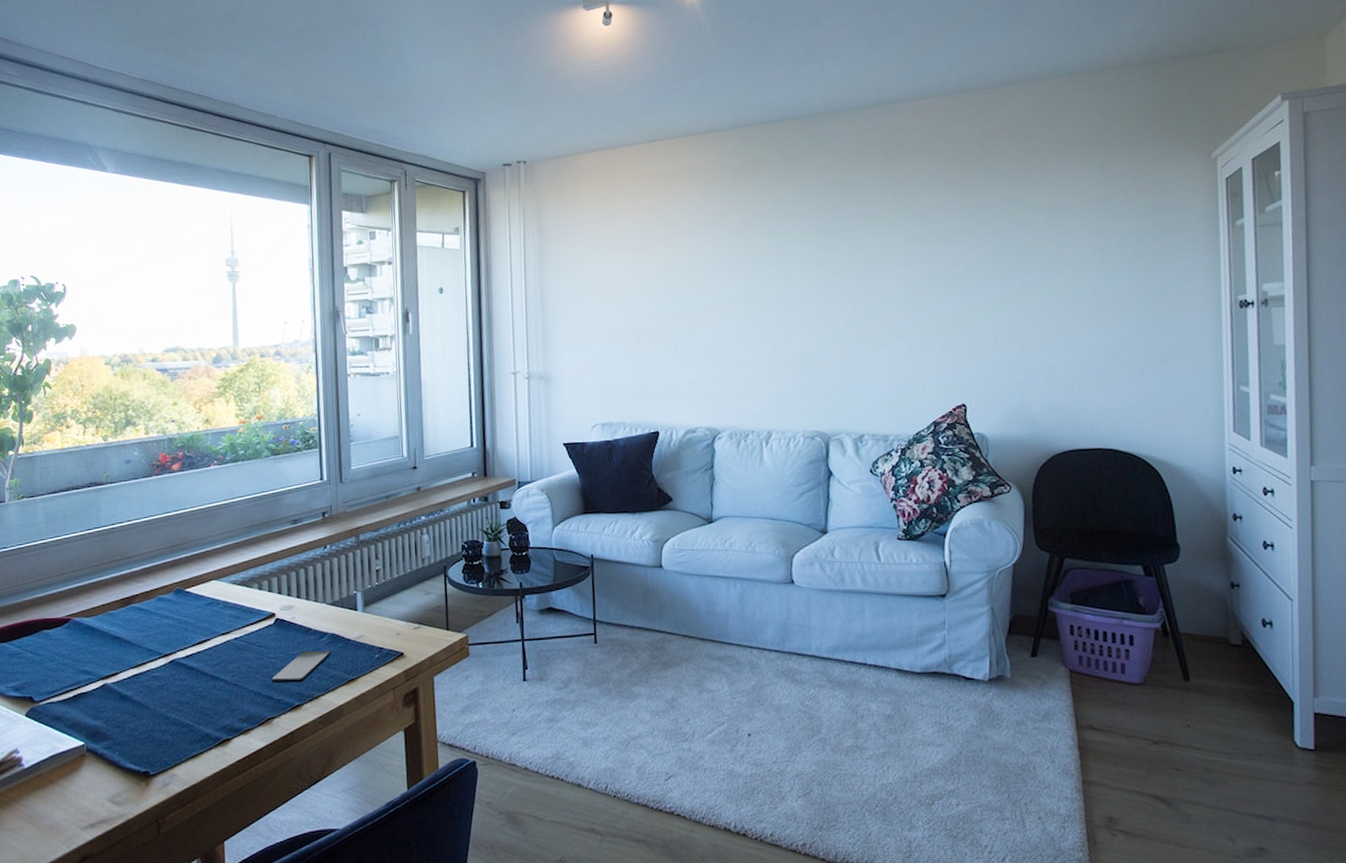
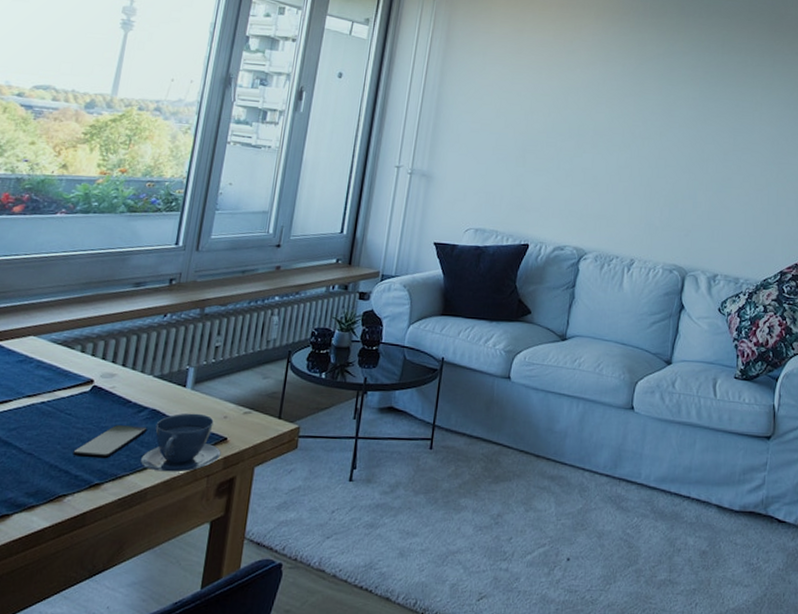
teacup: none [331,633,401,689] -> present [140,413,221,473]

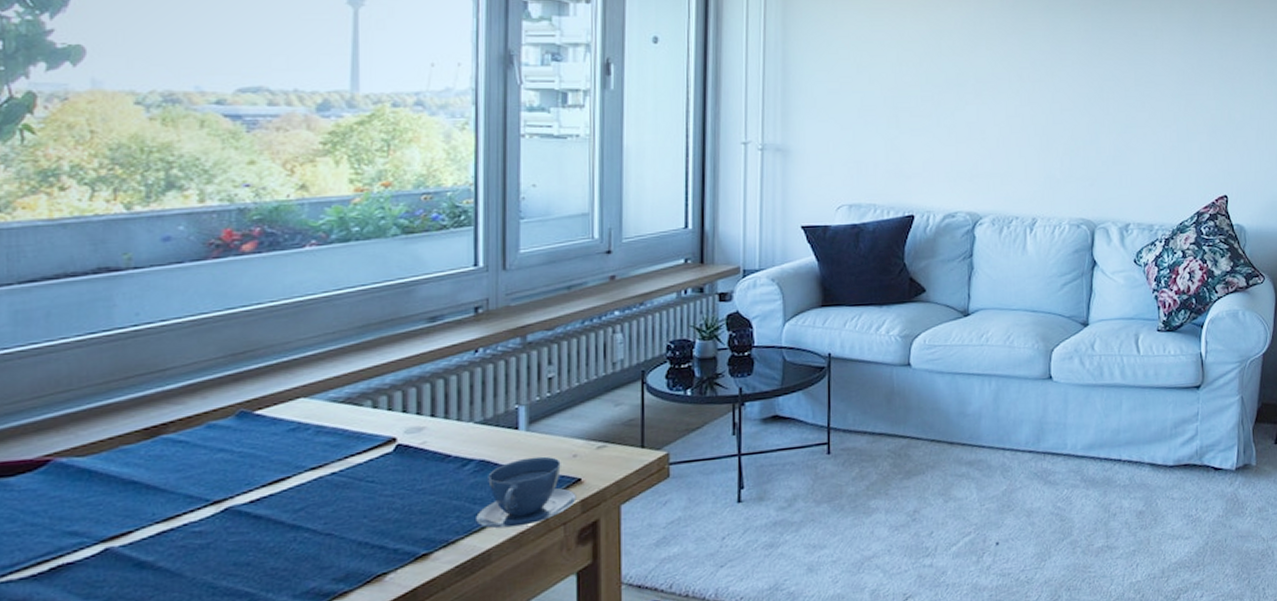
smartphone: present [72,425,147,459] -> none [386,481,477,528]

